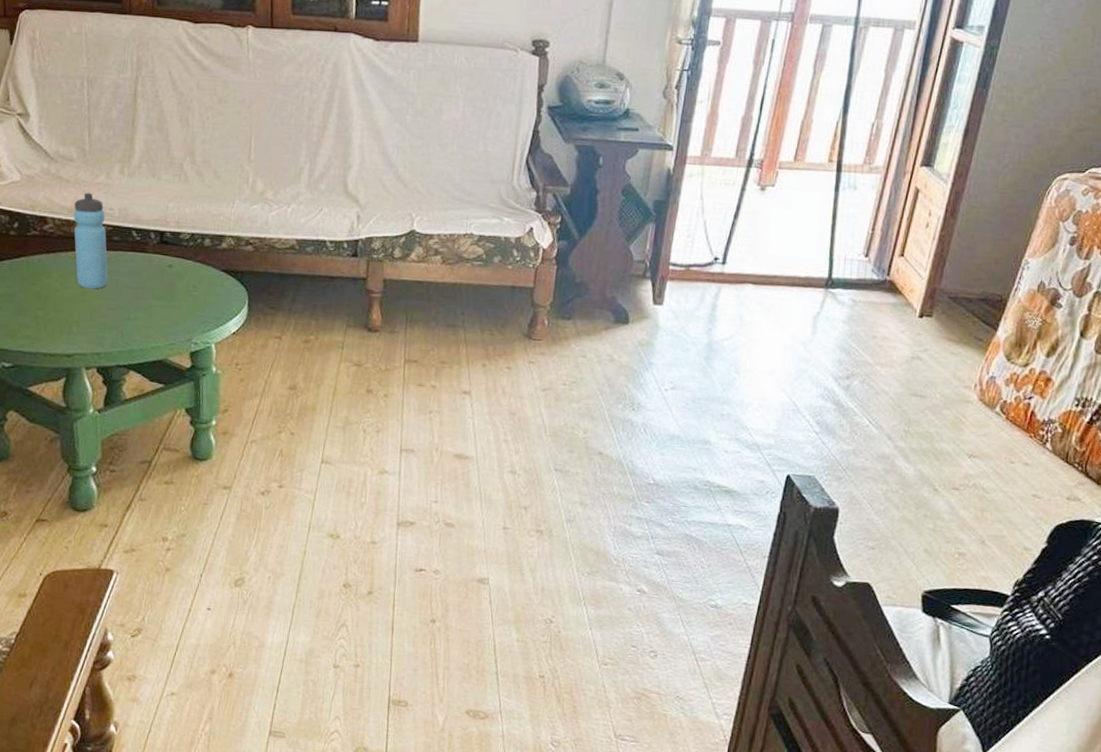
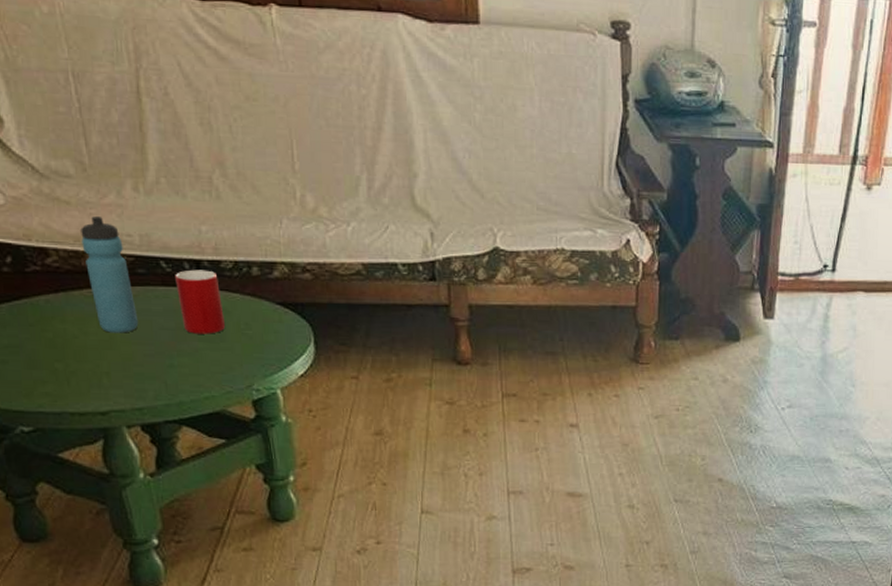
cup: none [142,239,177,294] -> present [175,269,226,334]

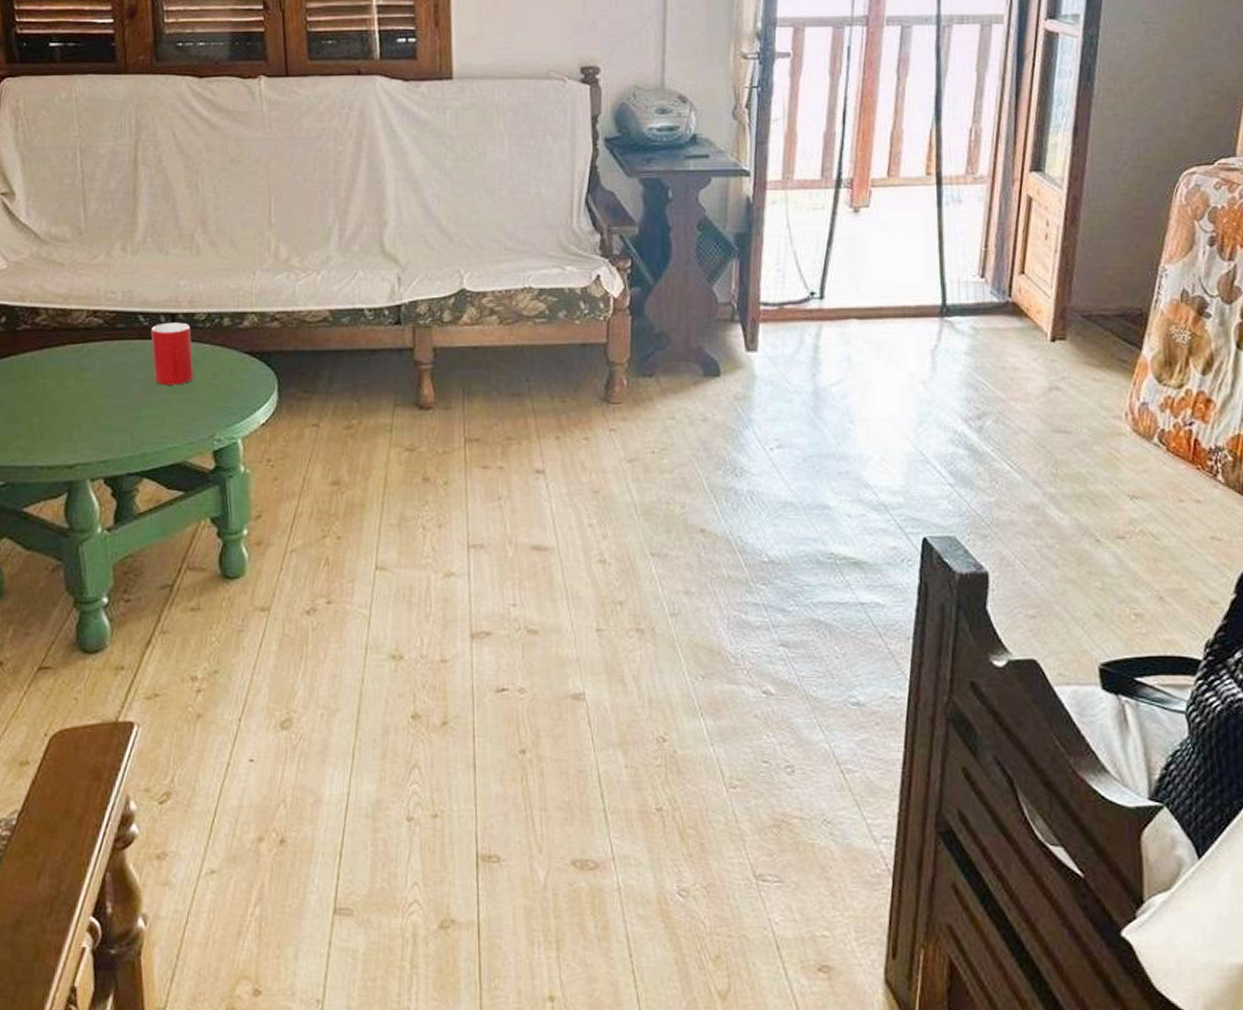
water bottle: present [81,216,139,333] -> none [69,276,113,387]

